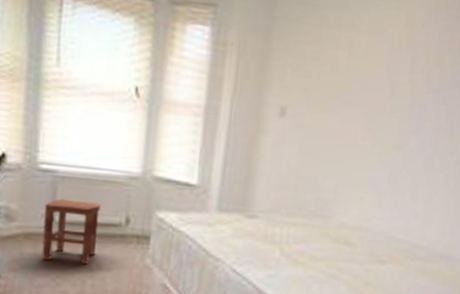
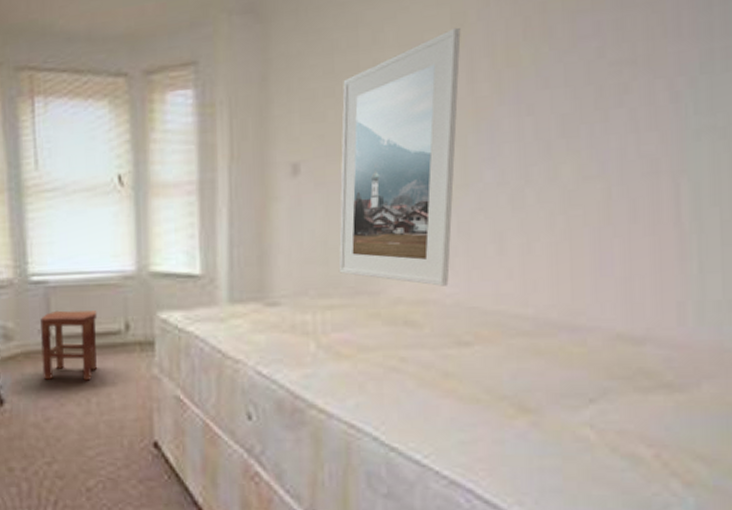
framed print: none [304,29,411,219] -> present [338,27,461,286]

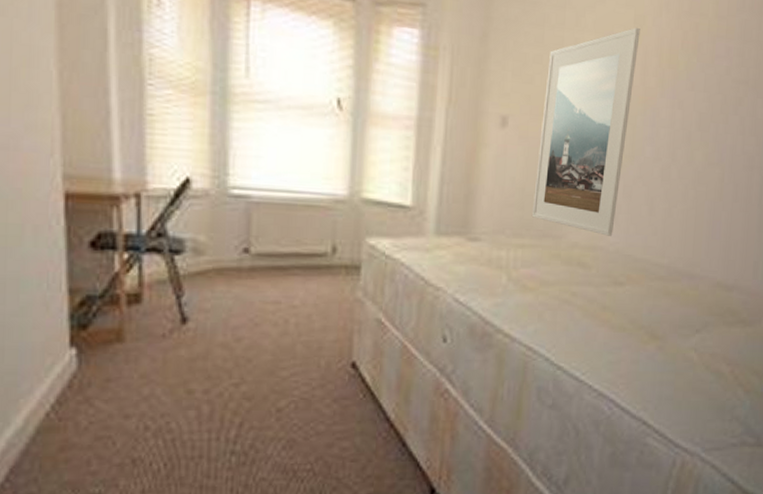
stool: present [41,310,98,381] -> none [236,227,304,301]

